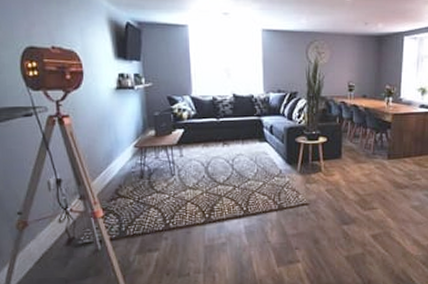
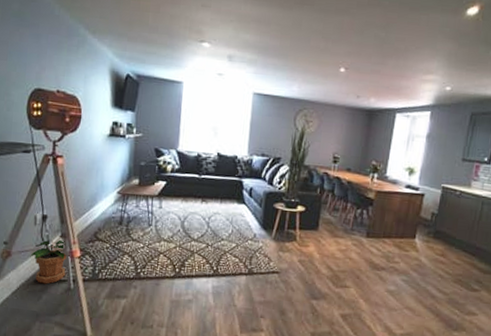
potted plant: none [49,202,91,249] -> present [30,239,67,284]

